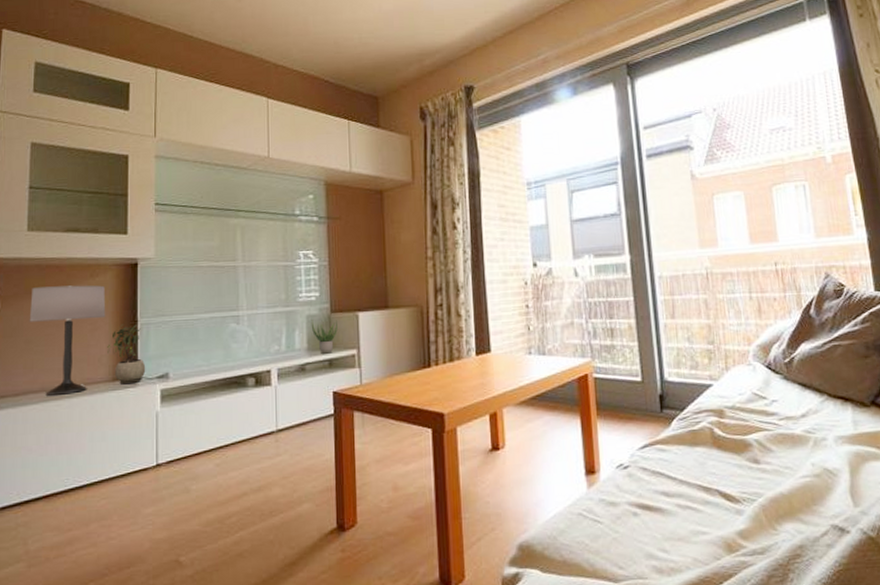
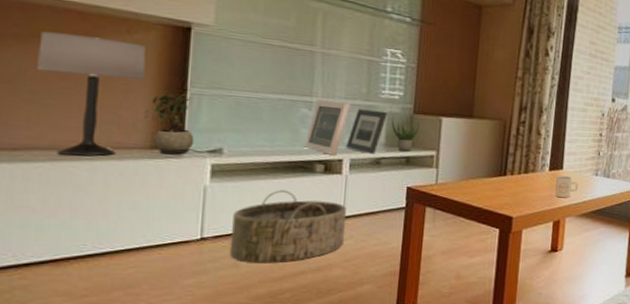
basket: none [180,408,279,487] -> present [229,190,346,263]
picture frame: none [236,311,273,367] -> present [304,99,352,155]
picture frame: none [272,315,307,361] -> present [345,109,388,154]
mug: none [485,359,511,386] -> present [555,176,578,198]

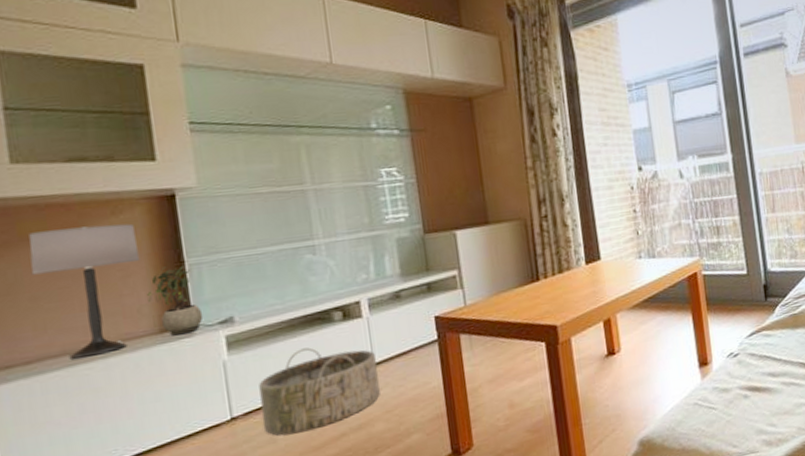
picture frame: present [304,99,352,155] -> none [315,237,357,299]
picture frame: present [345,109,388,154] -> none [359,238,397,289]
potted plant: present [391,117,420,152] -> none [401,240,434,278]
mug: present [555,176,578,198] -> none [596,266,623,293]

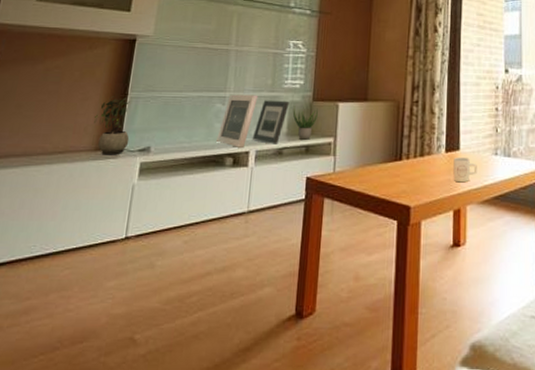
table lamp: present [29,223,141,359] -> none [23,54,101,161]
basket: present [259,347,380,436] -> none [147,185,251,263]
picture frame: none [315,237,357,299] -> present [216,94,259,148]
picture frame: none [359,238,397,289] -> present [252,100,290,144]
potted plant: none [401,240,434,278] -> present [292,106,318,140]
mug: none [596,266,623,293] -> present [453,158,477,183]

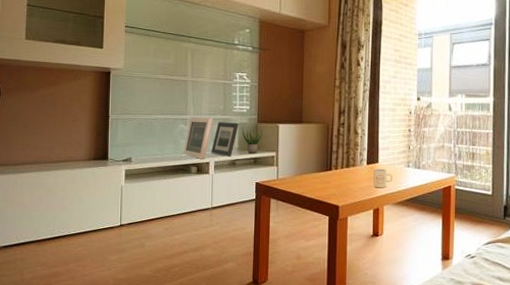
potted plant: present [94,96,130,155] -> none [85,118,115,164]

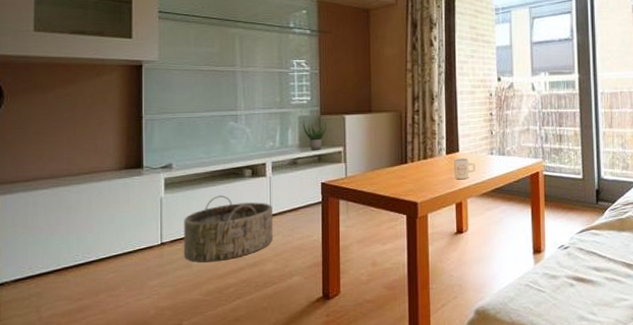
basket: none [138,187,213,244] -> present [183,195,273,263]
picture frame: present [183,117,213,159] -> none [234,112,269,160]
picture frame: present [210,122,239,157] -> none [267,116,299,156]

